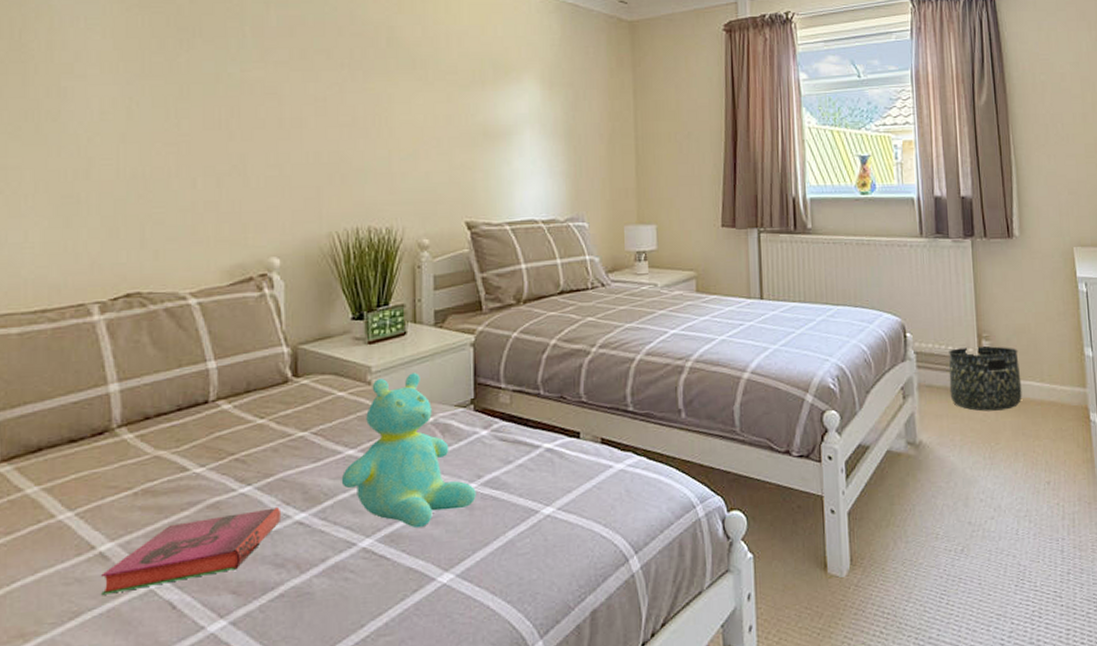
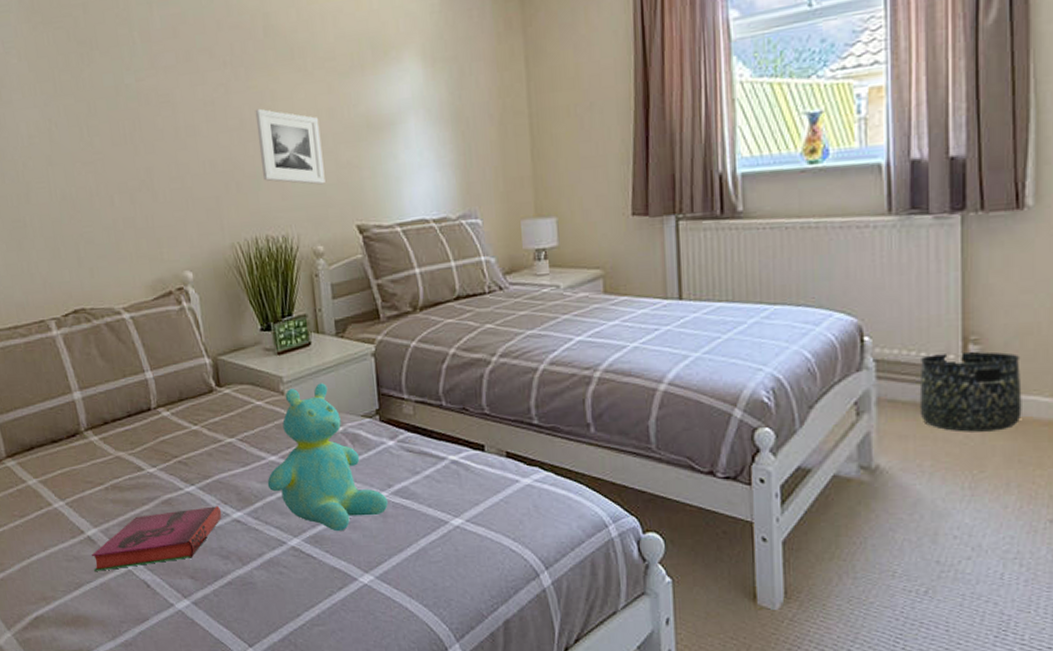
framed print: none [369,109,437,182] -> present [255,108,325,185]

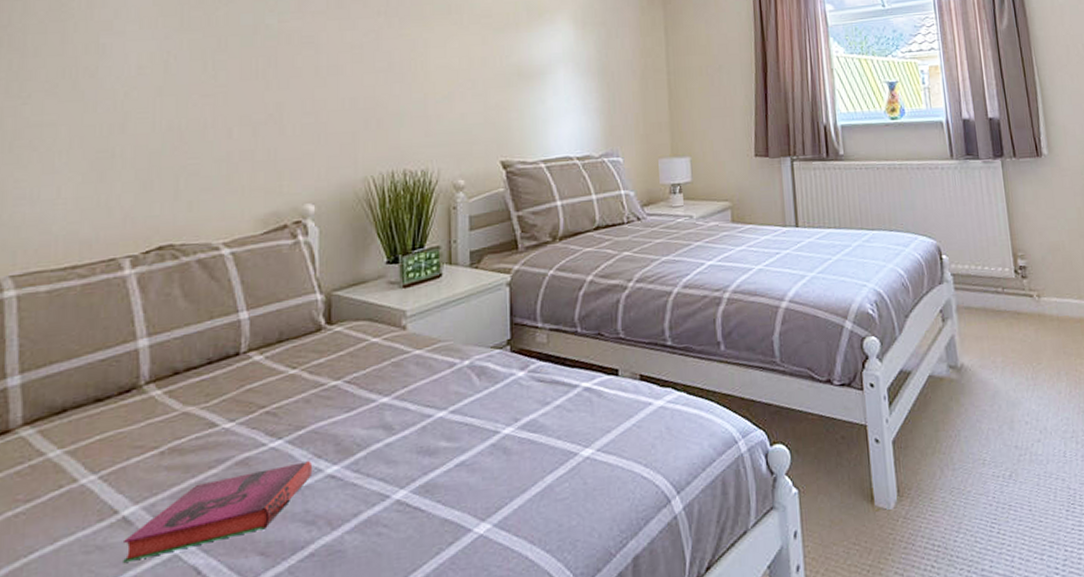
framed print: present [255,108,325,185] -> none [405,54,472,124]
teddy bear: present [267,383,388,532] -> none [374,315,513,477]
basket: present [919,351,1022,432] -> none [985,265,1061,332]

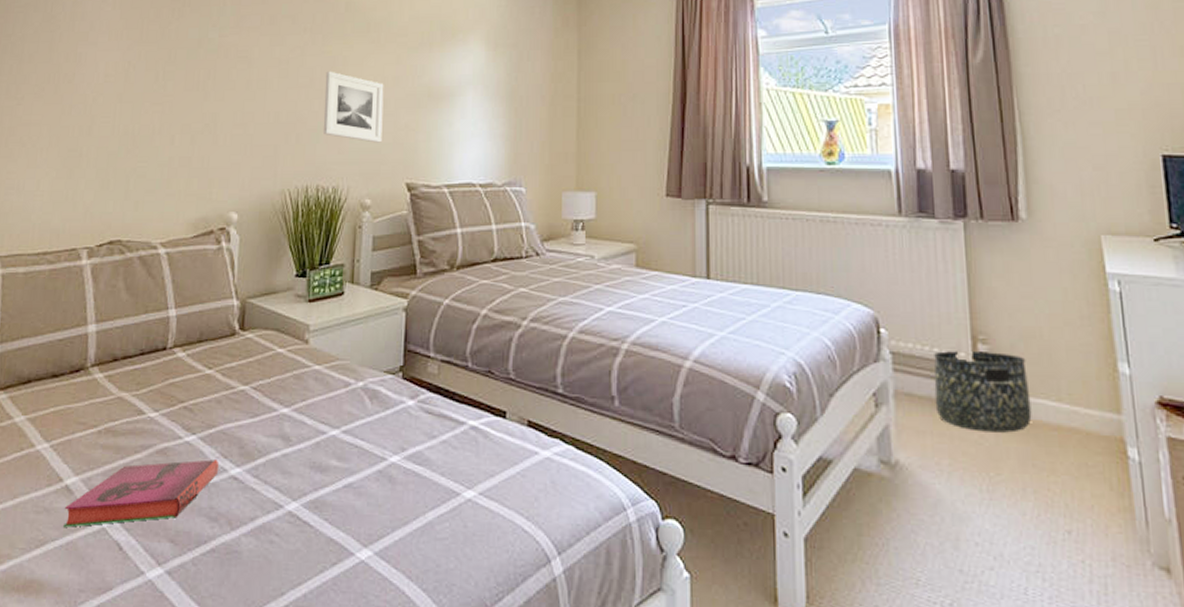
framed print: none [405,54,472,124] -> present [323,71,384,143]
basket: none [985,265,1061,332] -> present [934,351,1032,433]

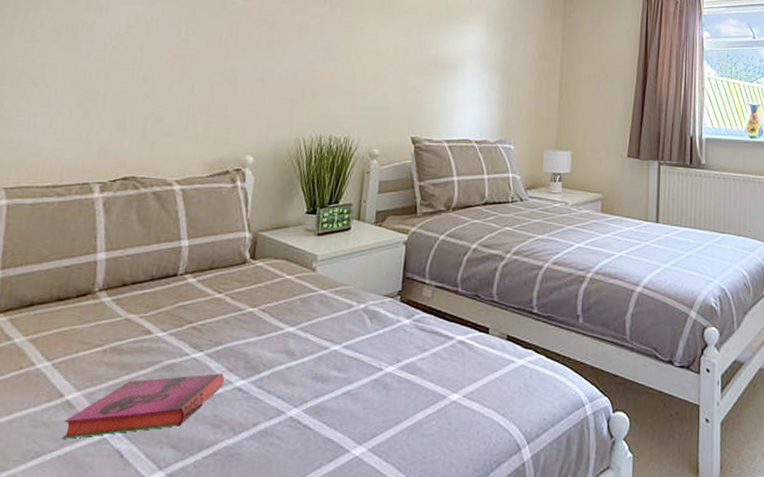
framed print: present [323,71,384,143] -> none [338,38,395,102]

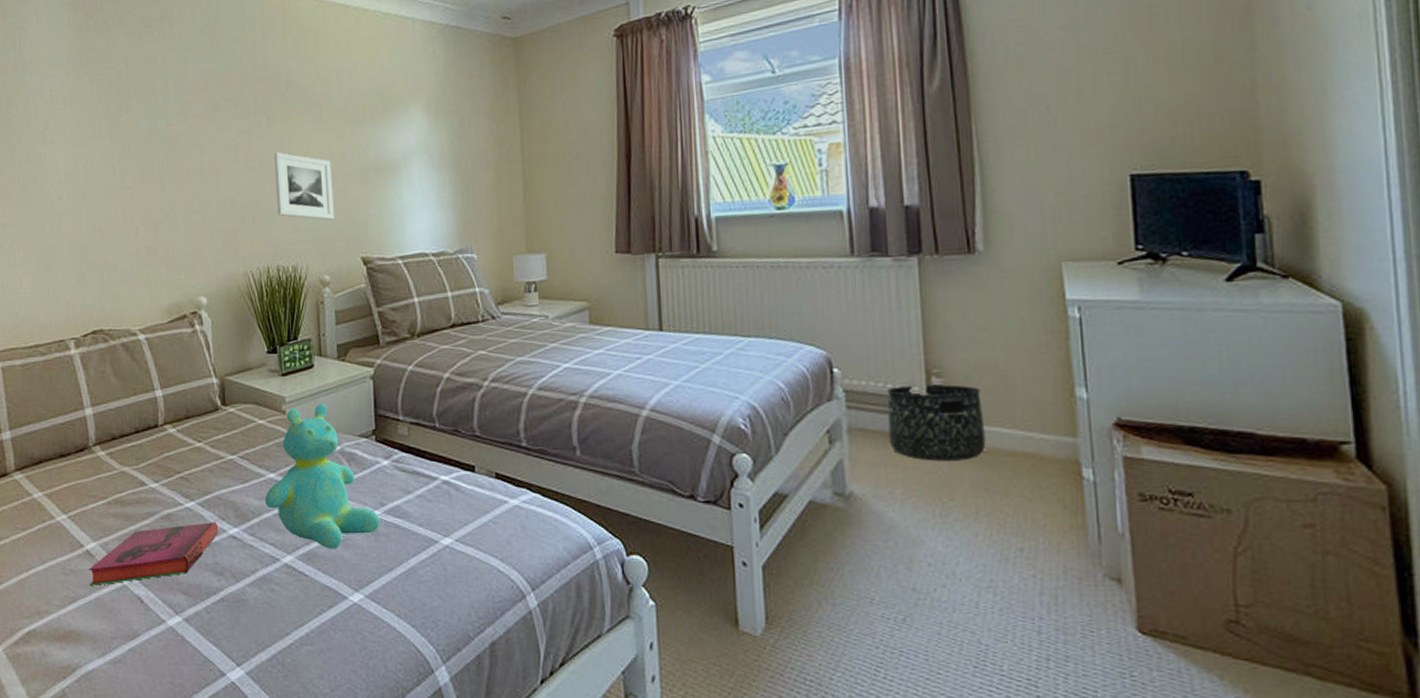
teddy bear: none [279,264,394,403] -> present [264,404,380,550]
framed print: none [338,38,395,102] -> present [273,152,334,220]

